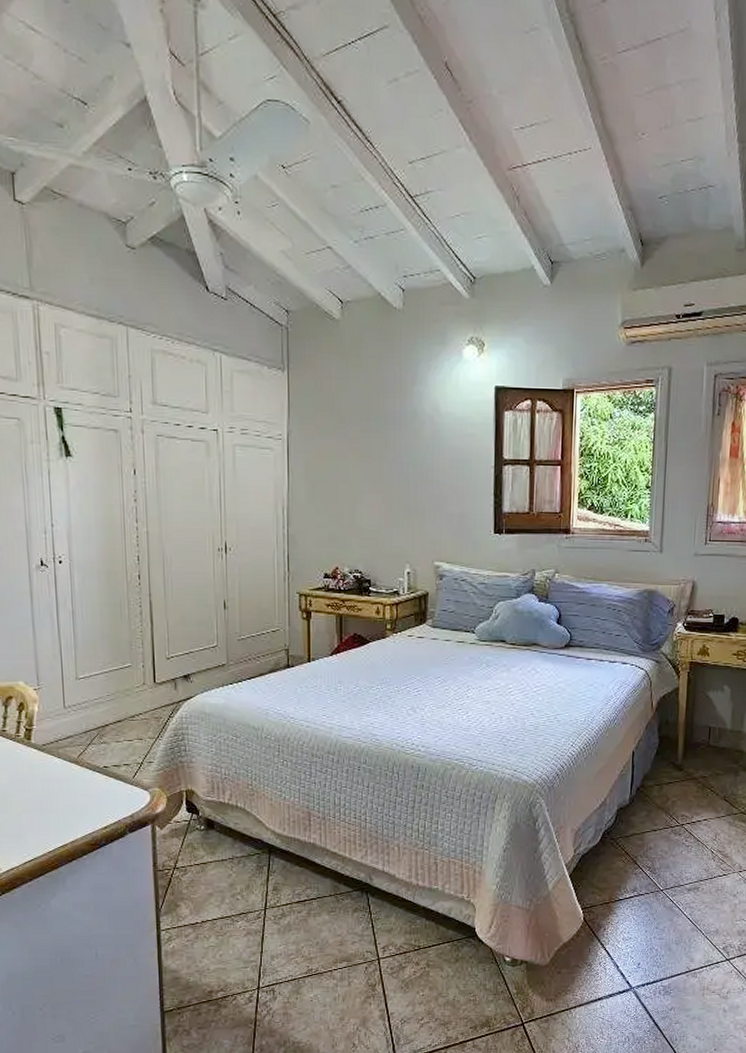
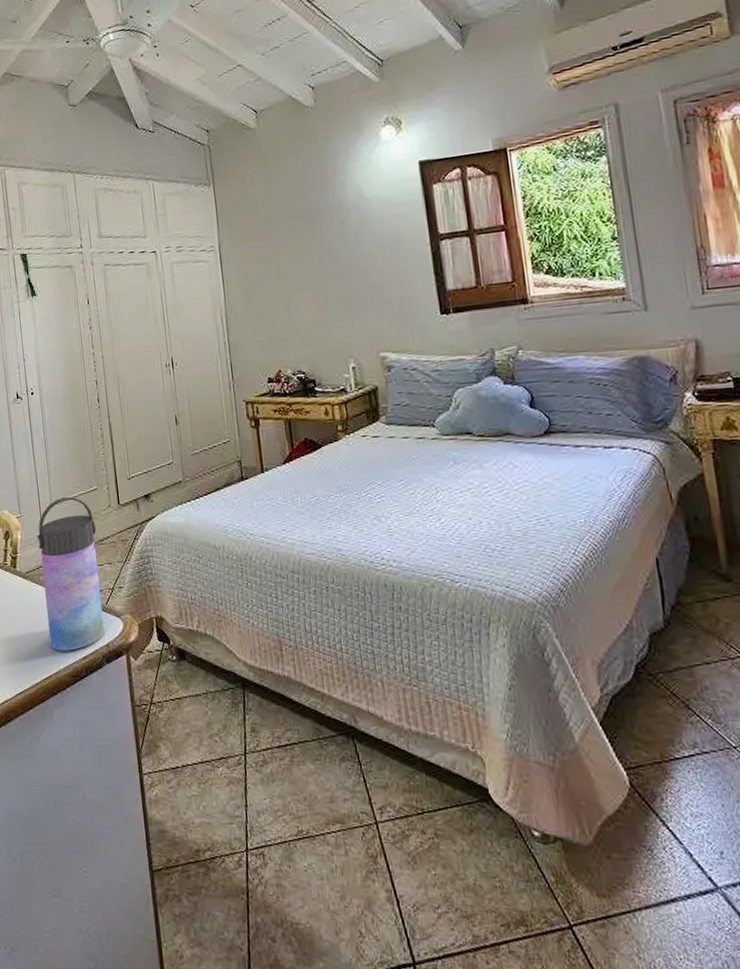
water bottle: none [57,671,130,821] -> present [36,496,105,651]

